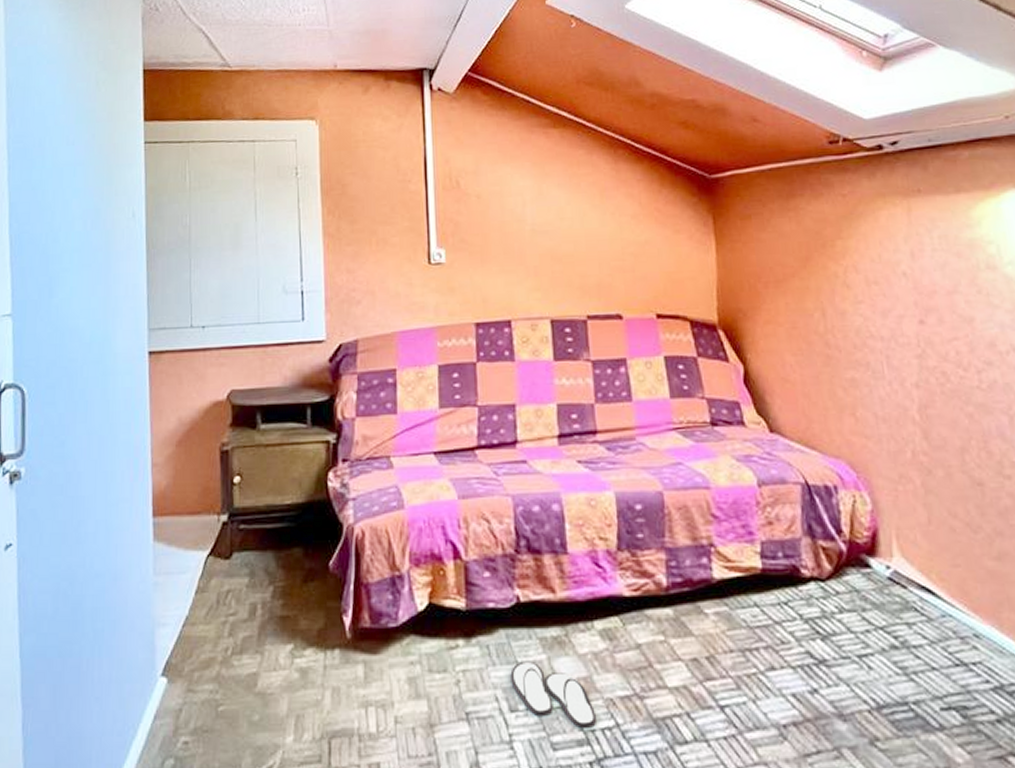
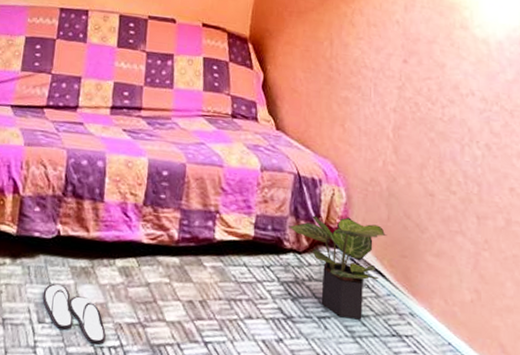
potted plant: none [802,527,931,652] -> present [287,215,387,320]

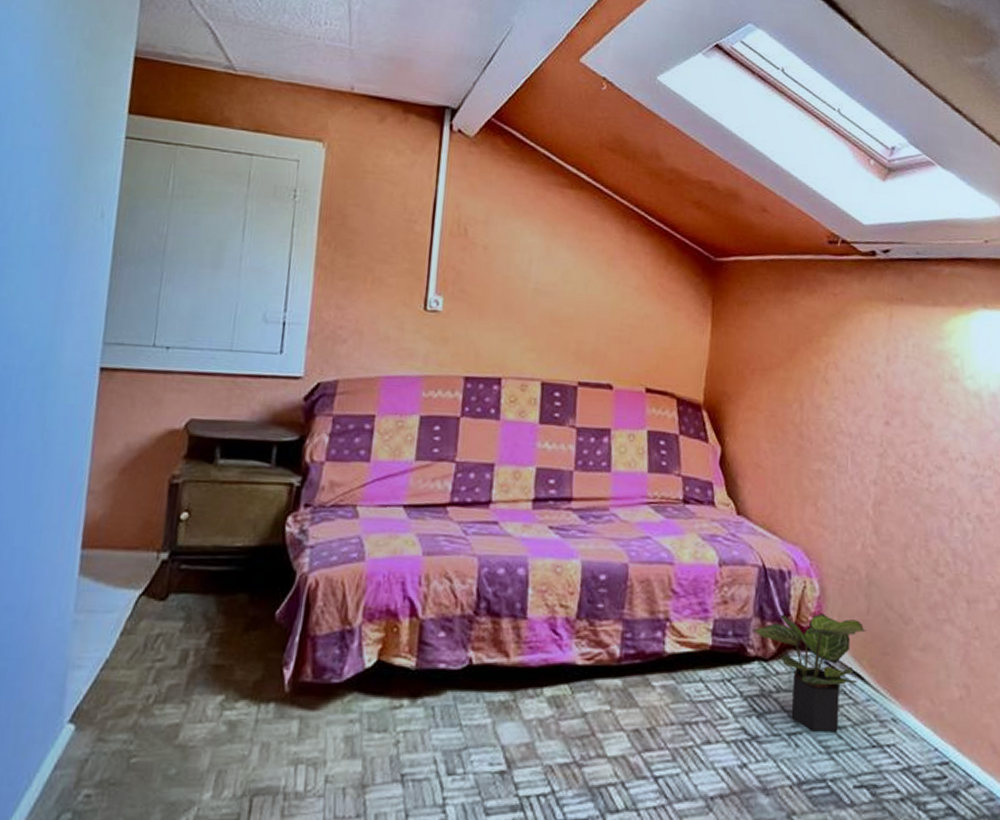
slippers: present [42,283,107,345] -> none [452,724,534,794]

